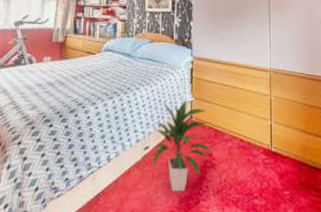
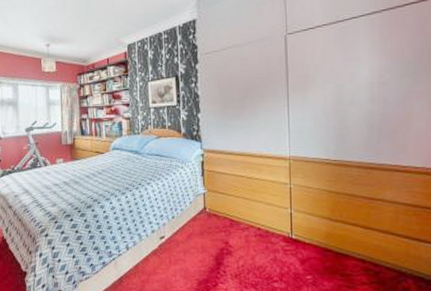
indoor plant: present [152,100,214,192] -> none [168,193,230,276]

